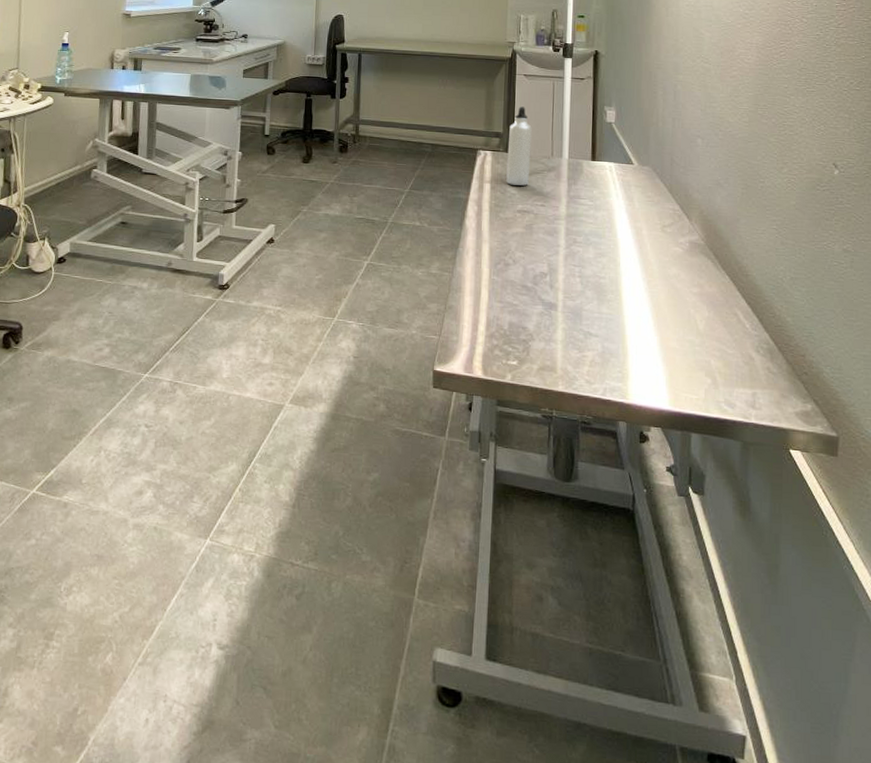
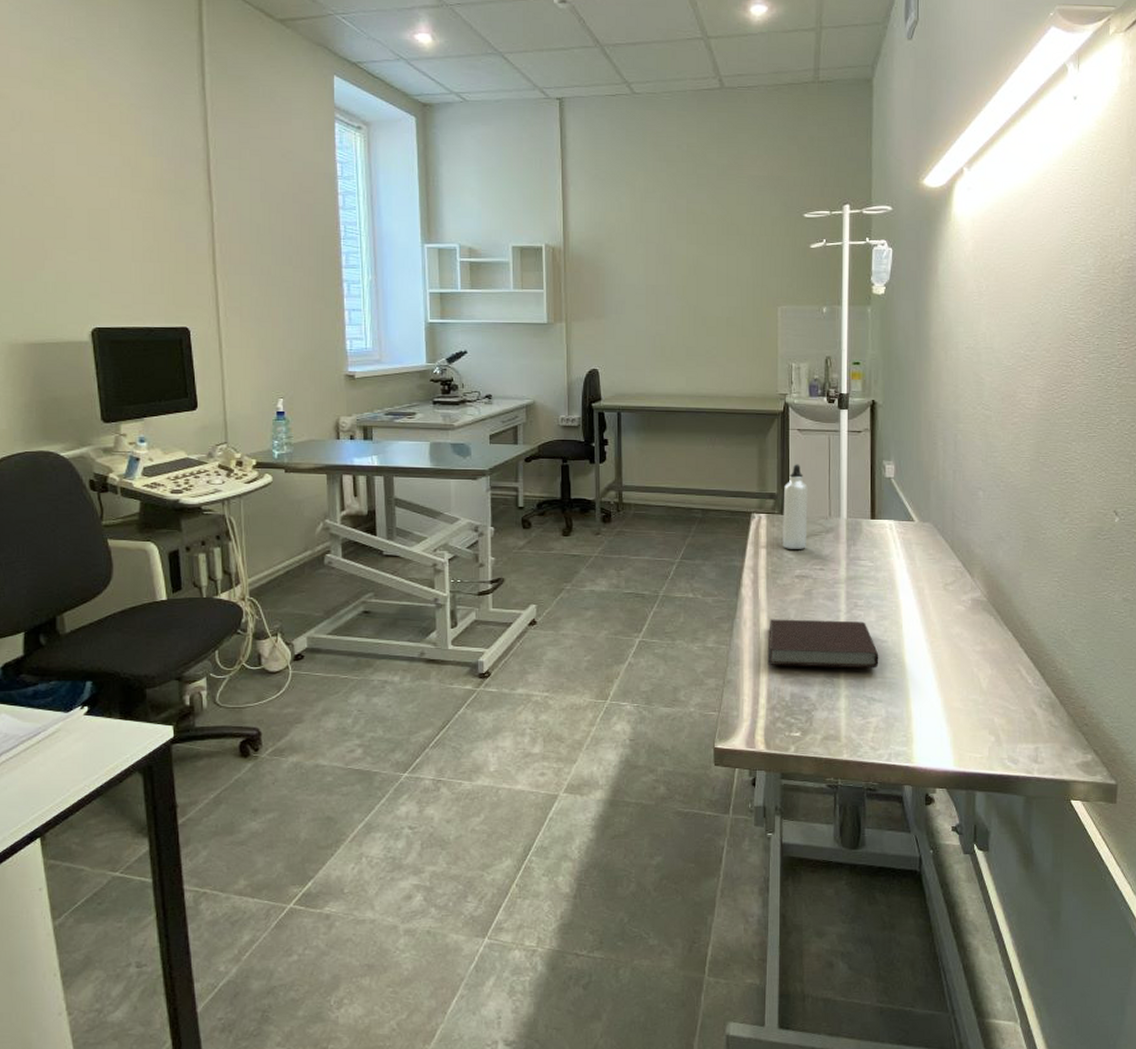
notebook: none [487,250,596,304] -> present [767,619,879,669]

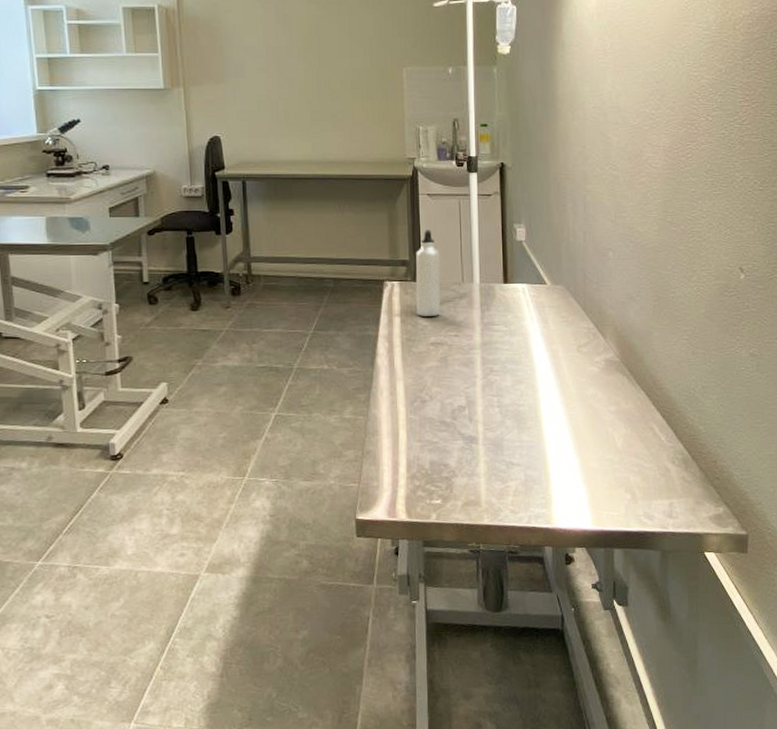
notebook: present [767,619,879,669] -> none [405,386,516,434]

